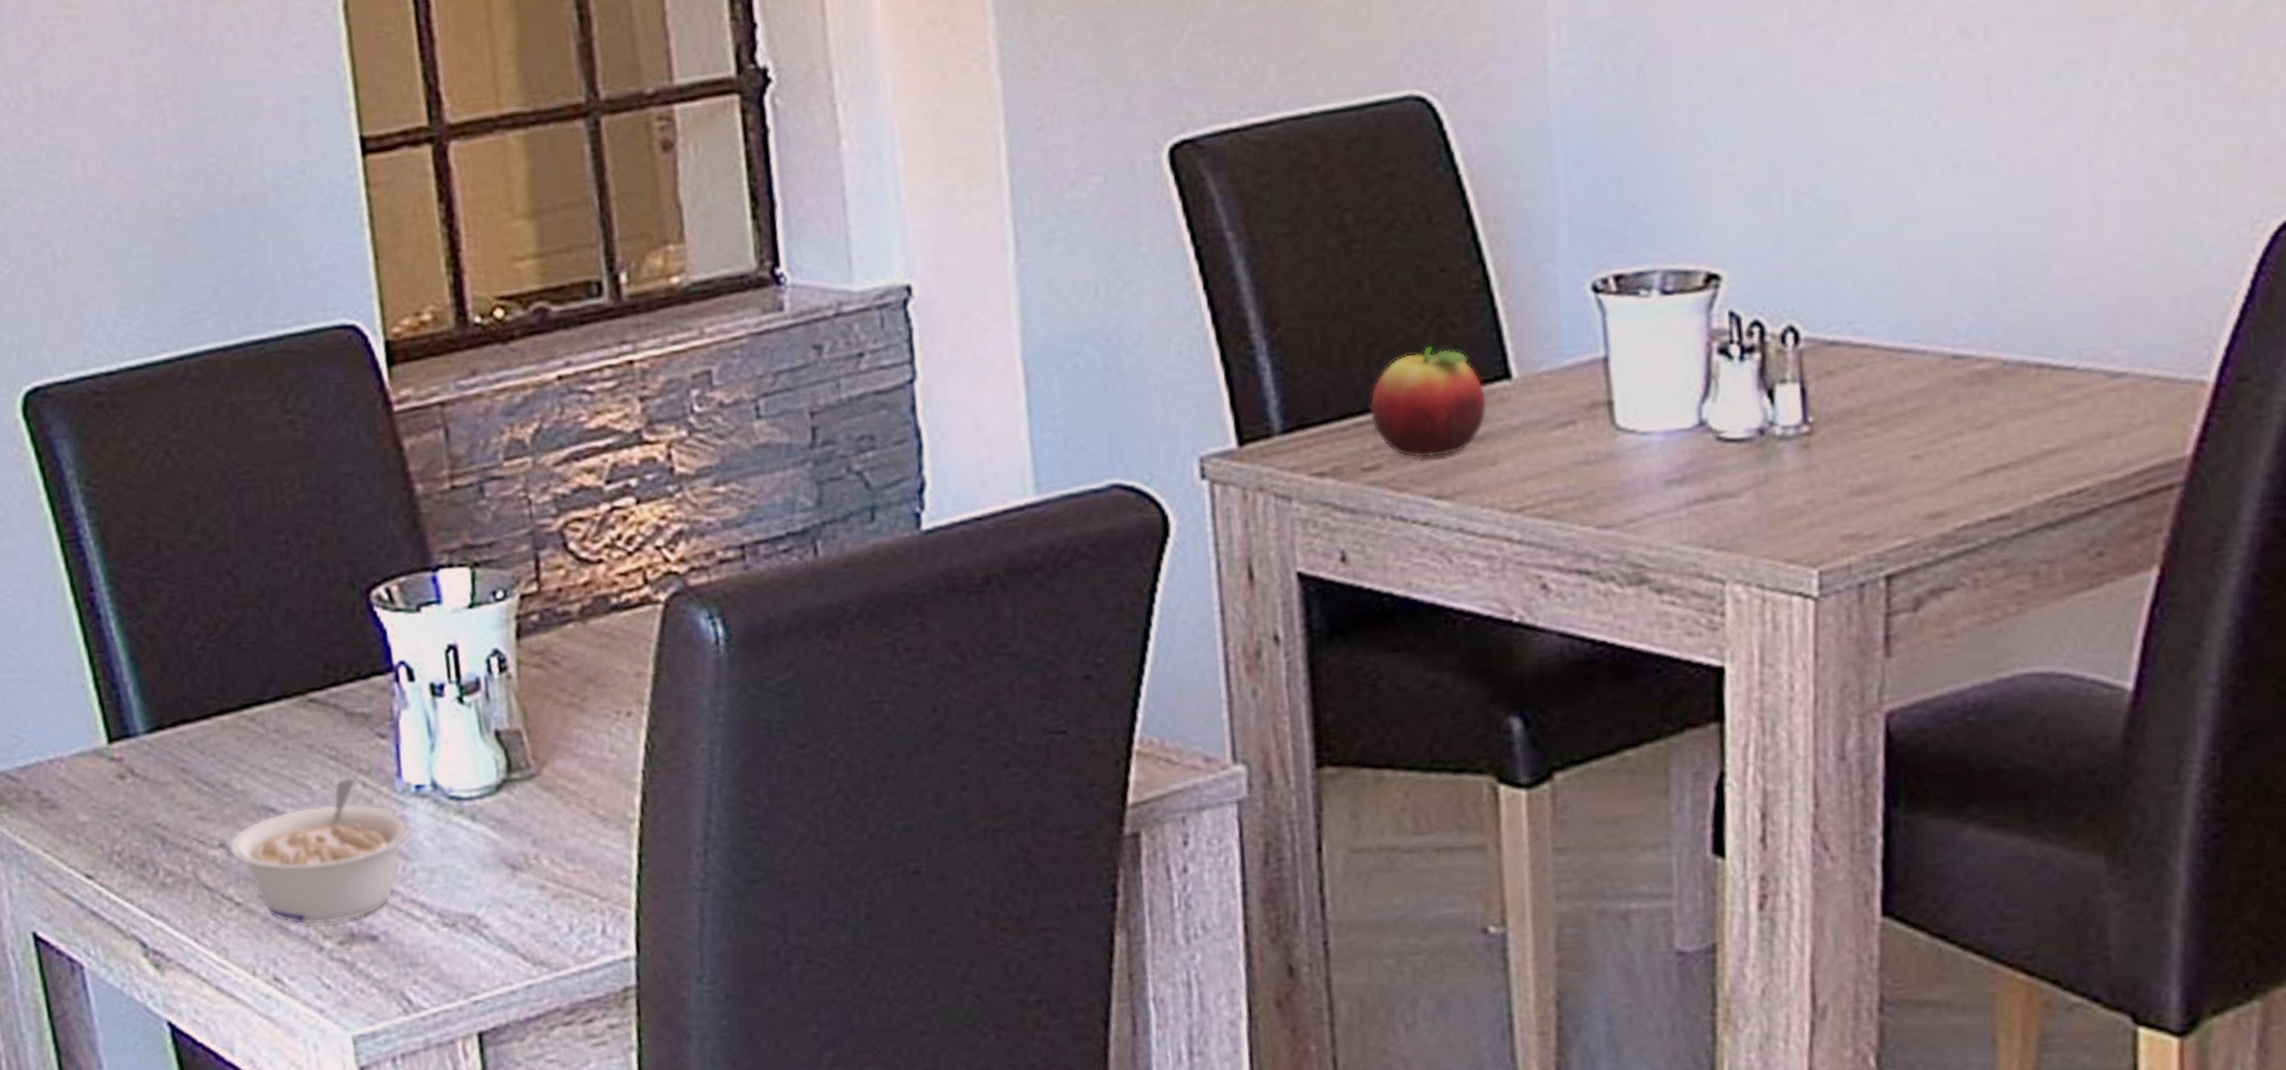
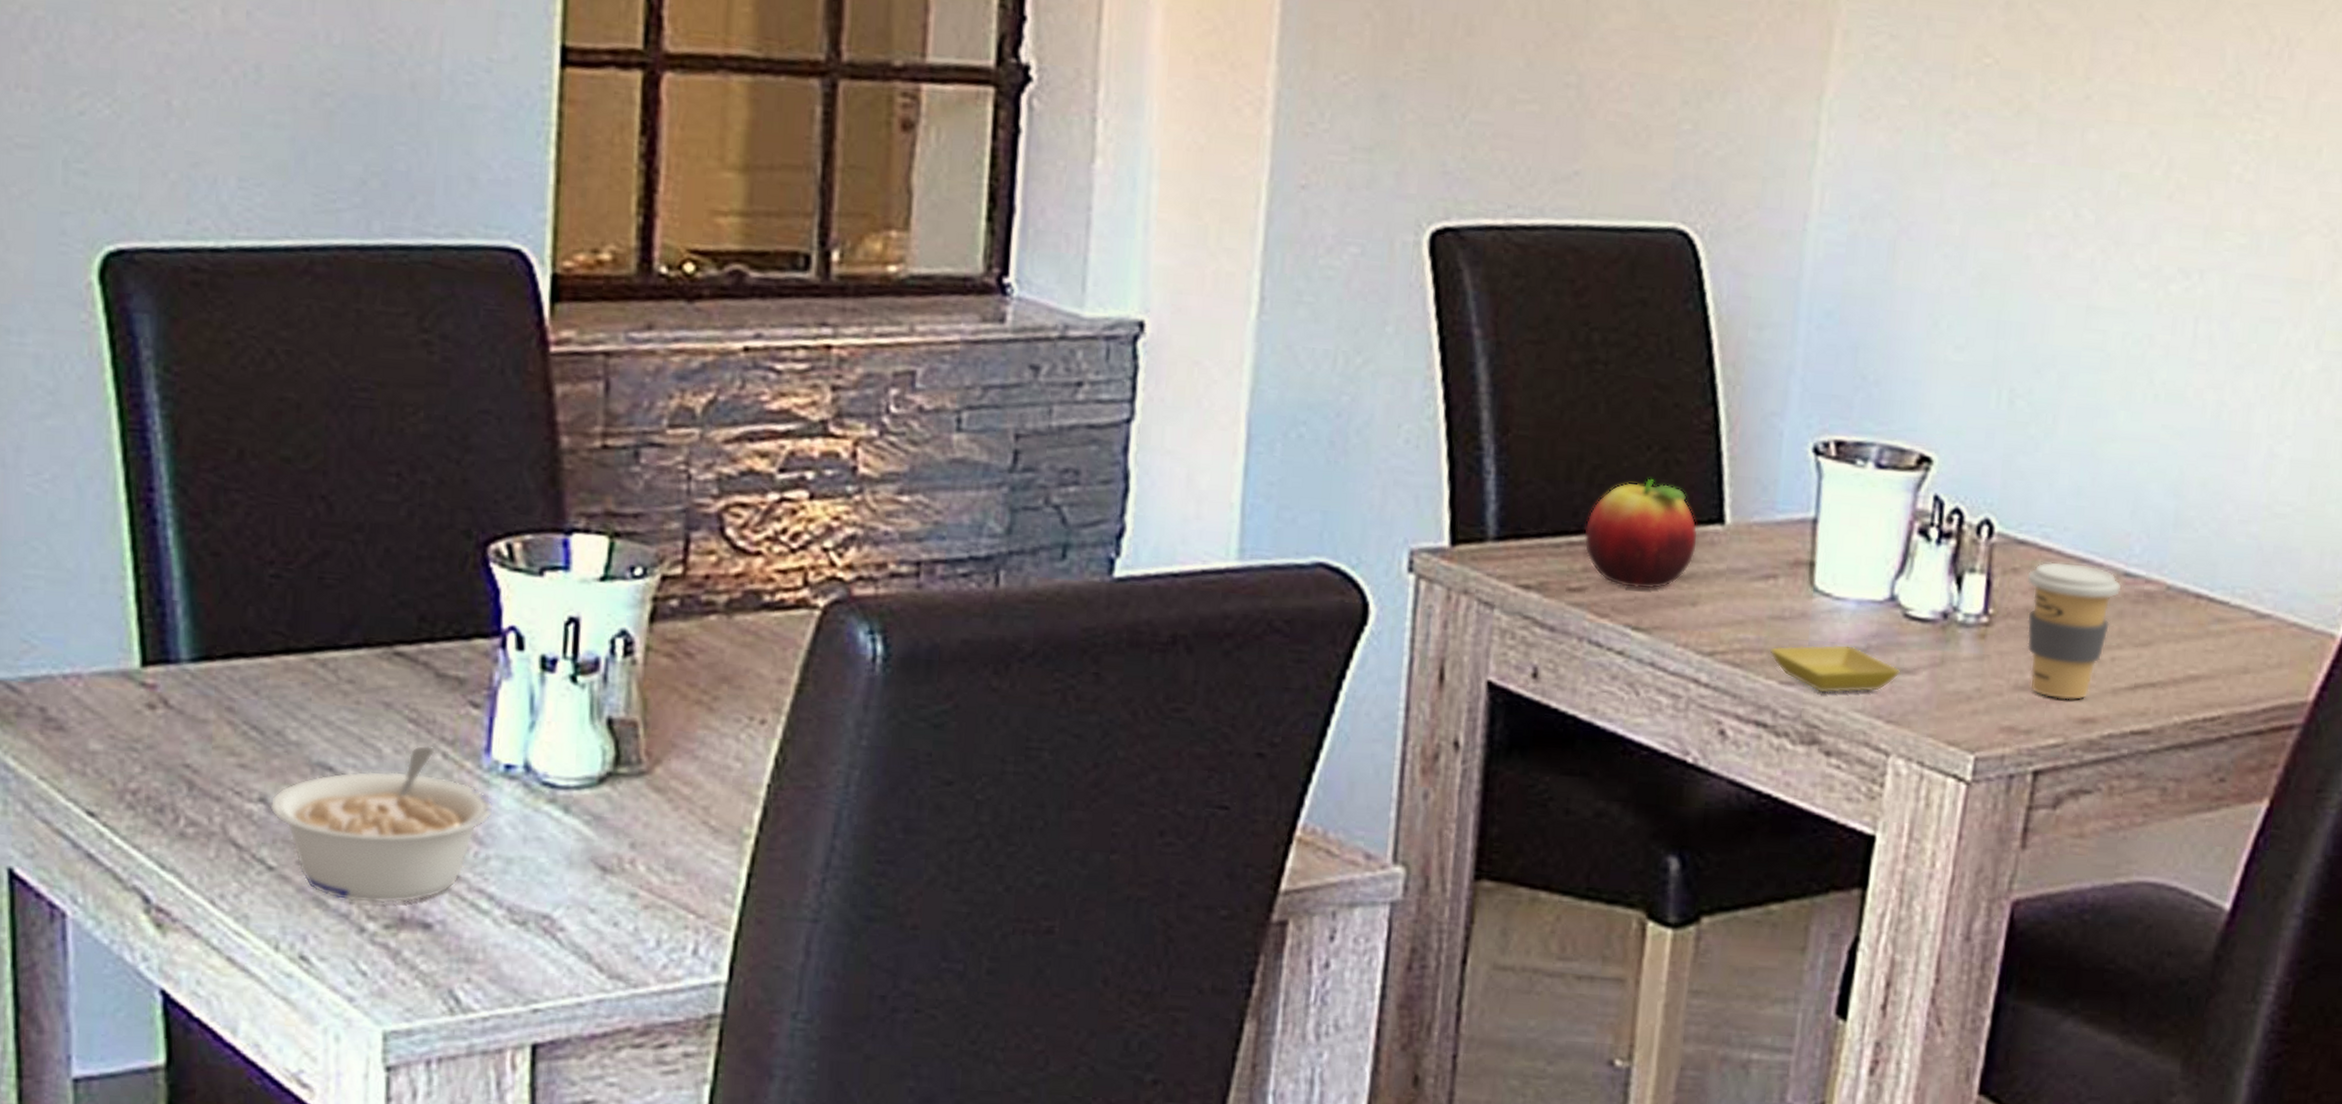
saucer: none [1580,478,1722,531] -> present [1770,644,1900,693]
coffee cup: none [1845,354,1952,498] -> present [2027,561,2122,701]

